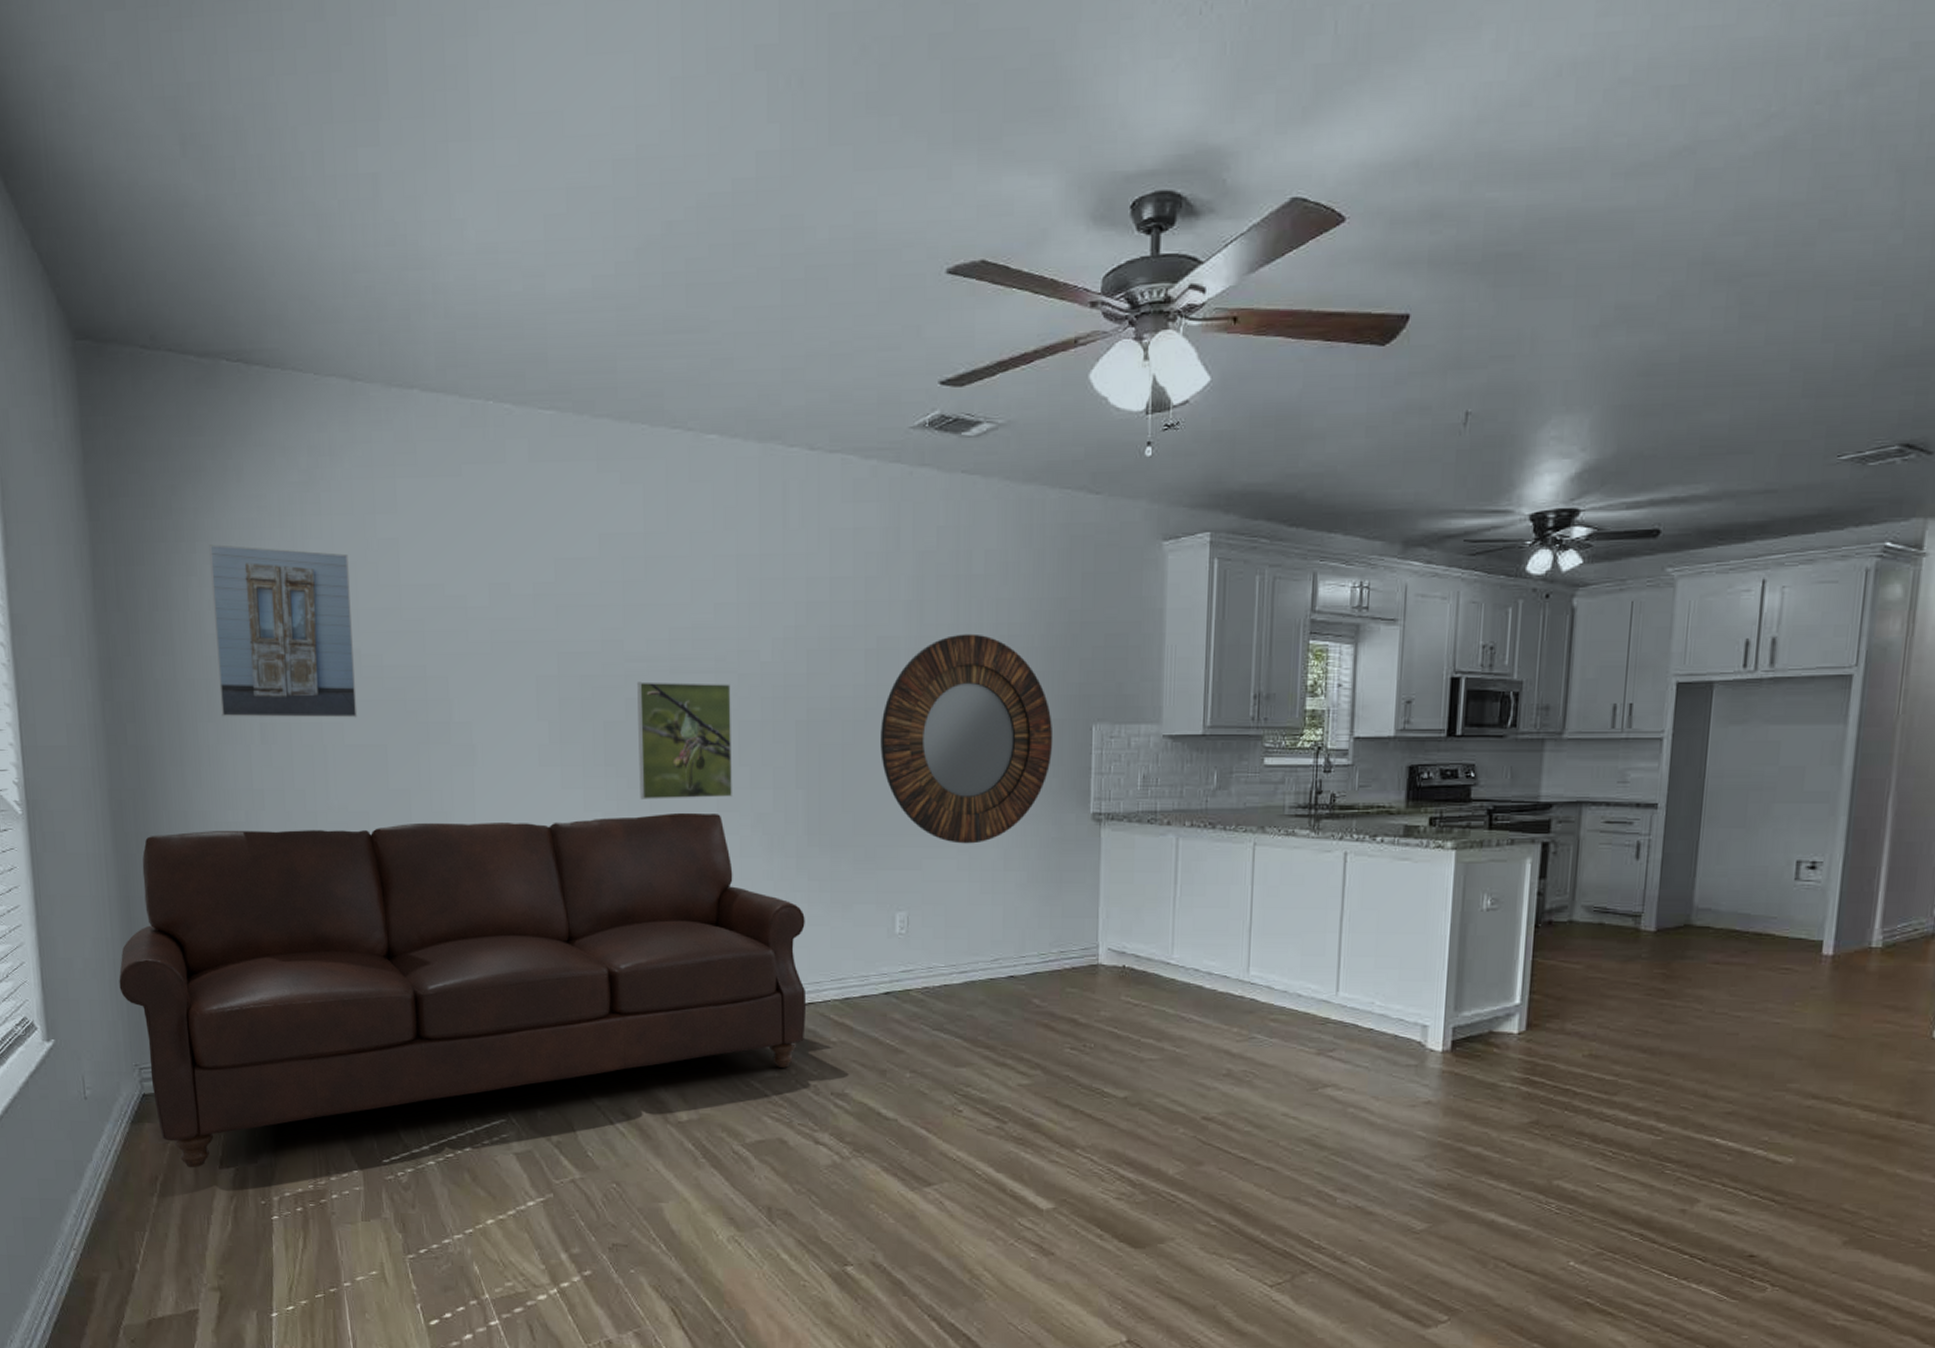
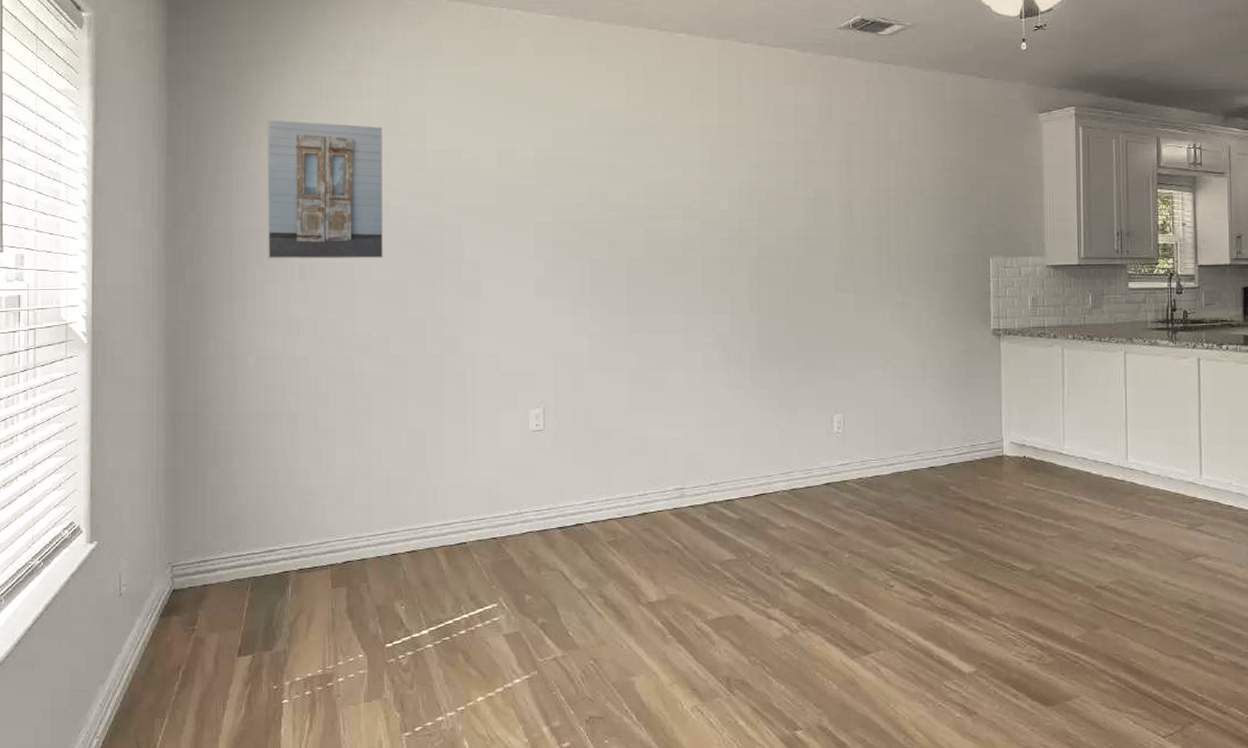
sofa: present [119,812,805,1167] -> none [160,333,759,656]
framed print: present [637,681,733,799] -> none [619,226,697,323]
home mirror: present [880,633,1053,844] -> none [818,186,959,356]

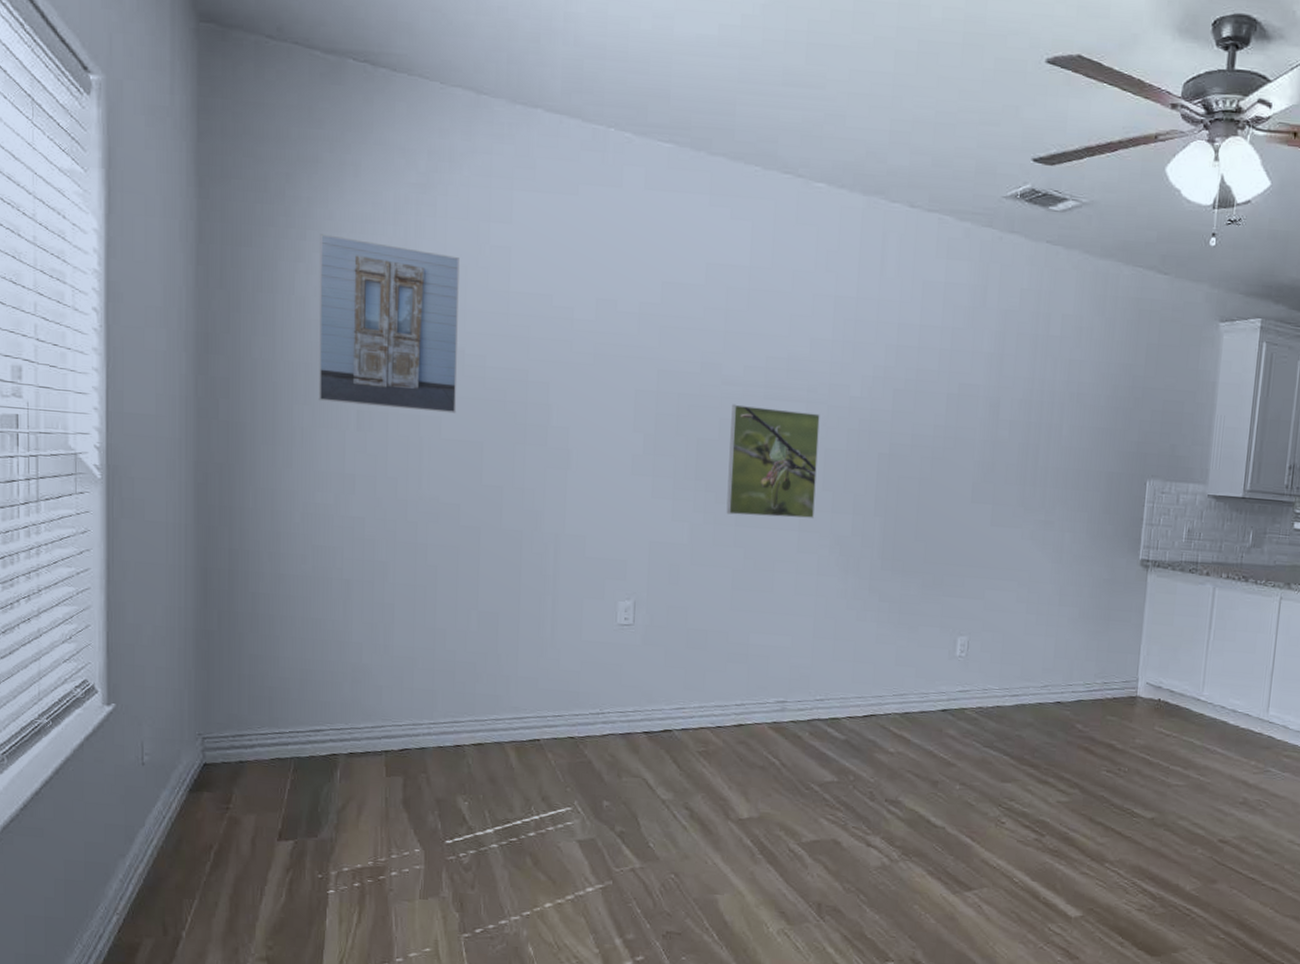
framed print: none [619,226,697,323] -> present [726,404,820,519]

